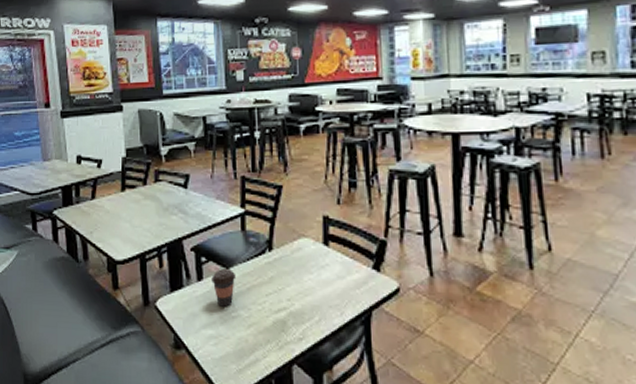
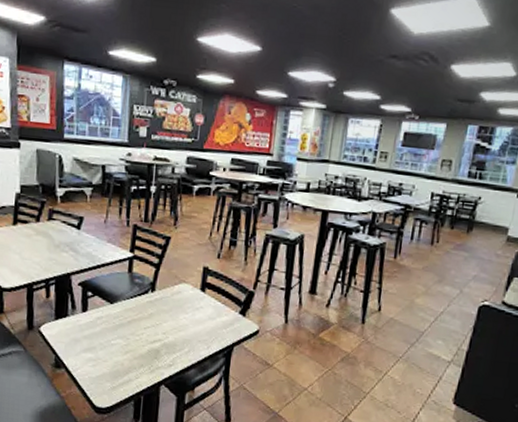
coffee cup: present [211,268,237,307] -> none [95,302,119,336]

